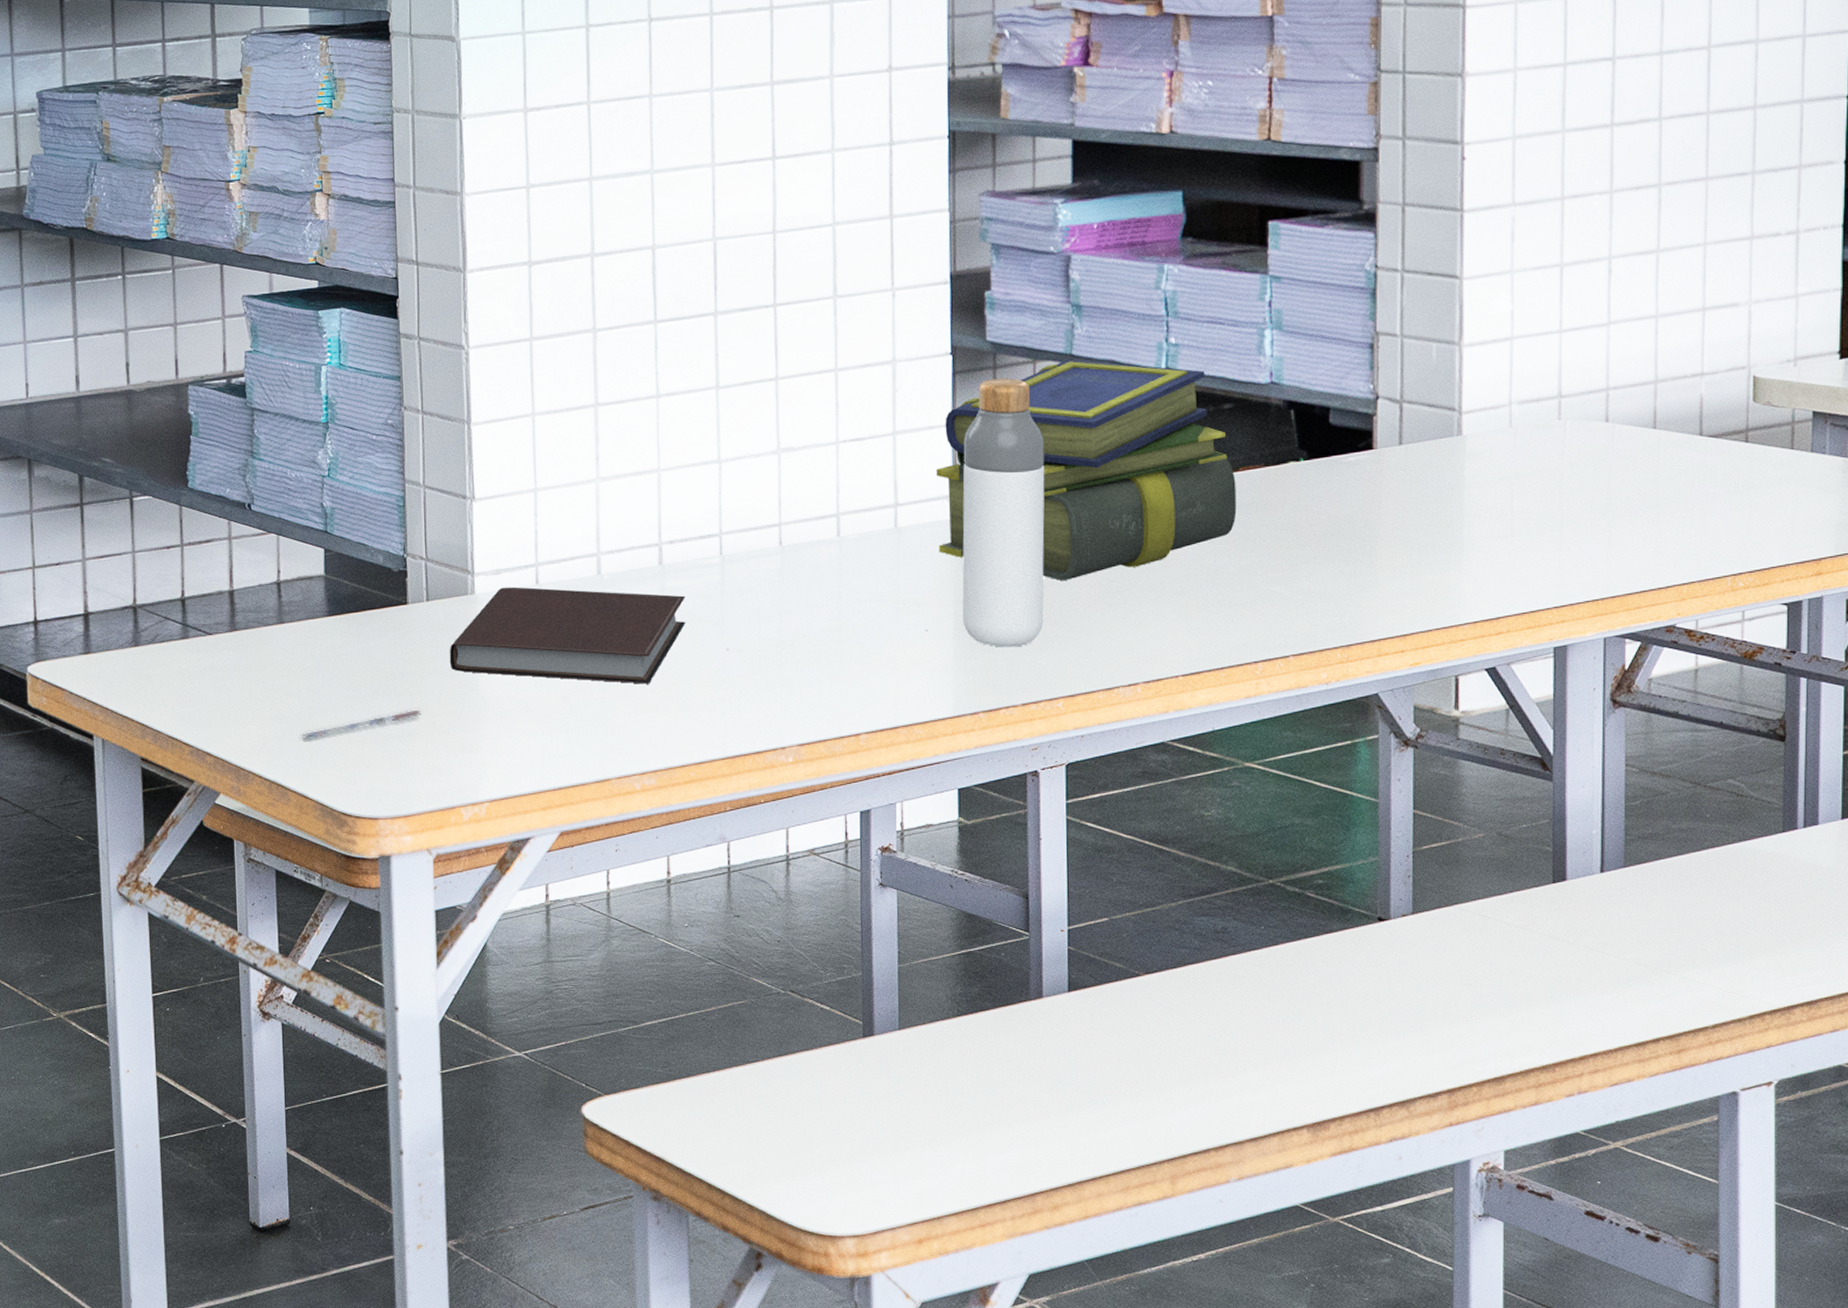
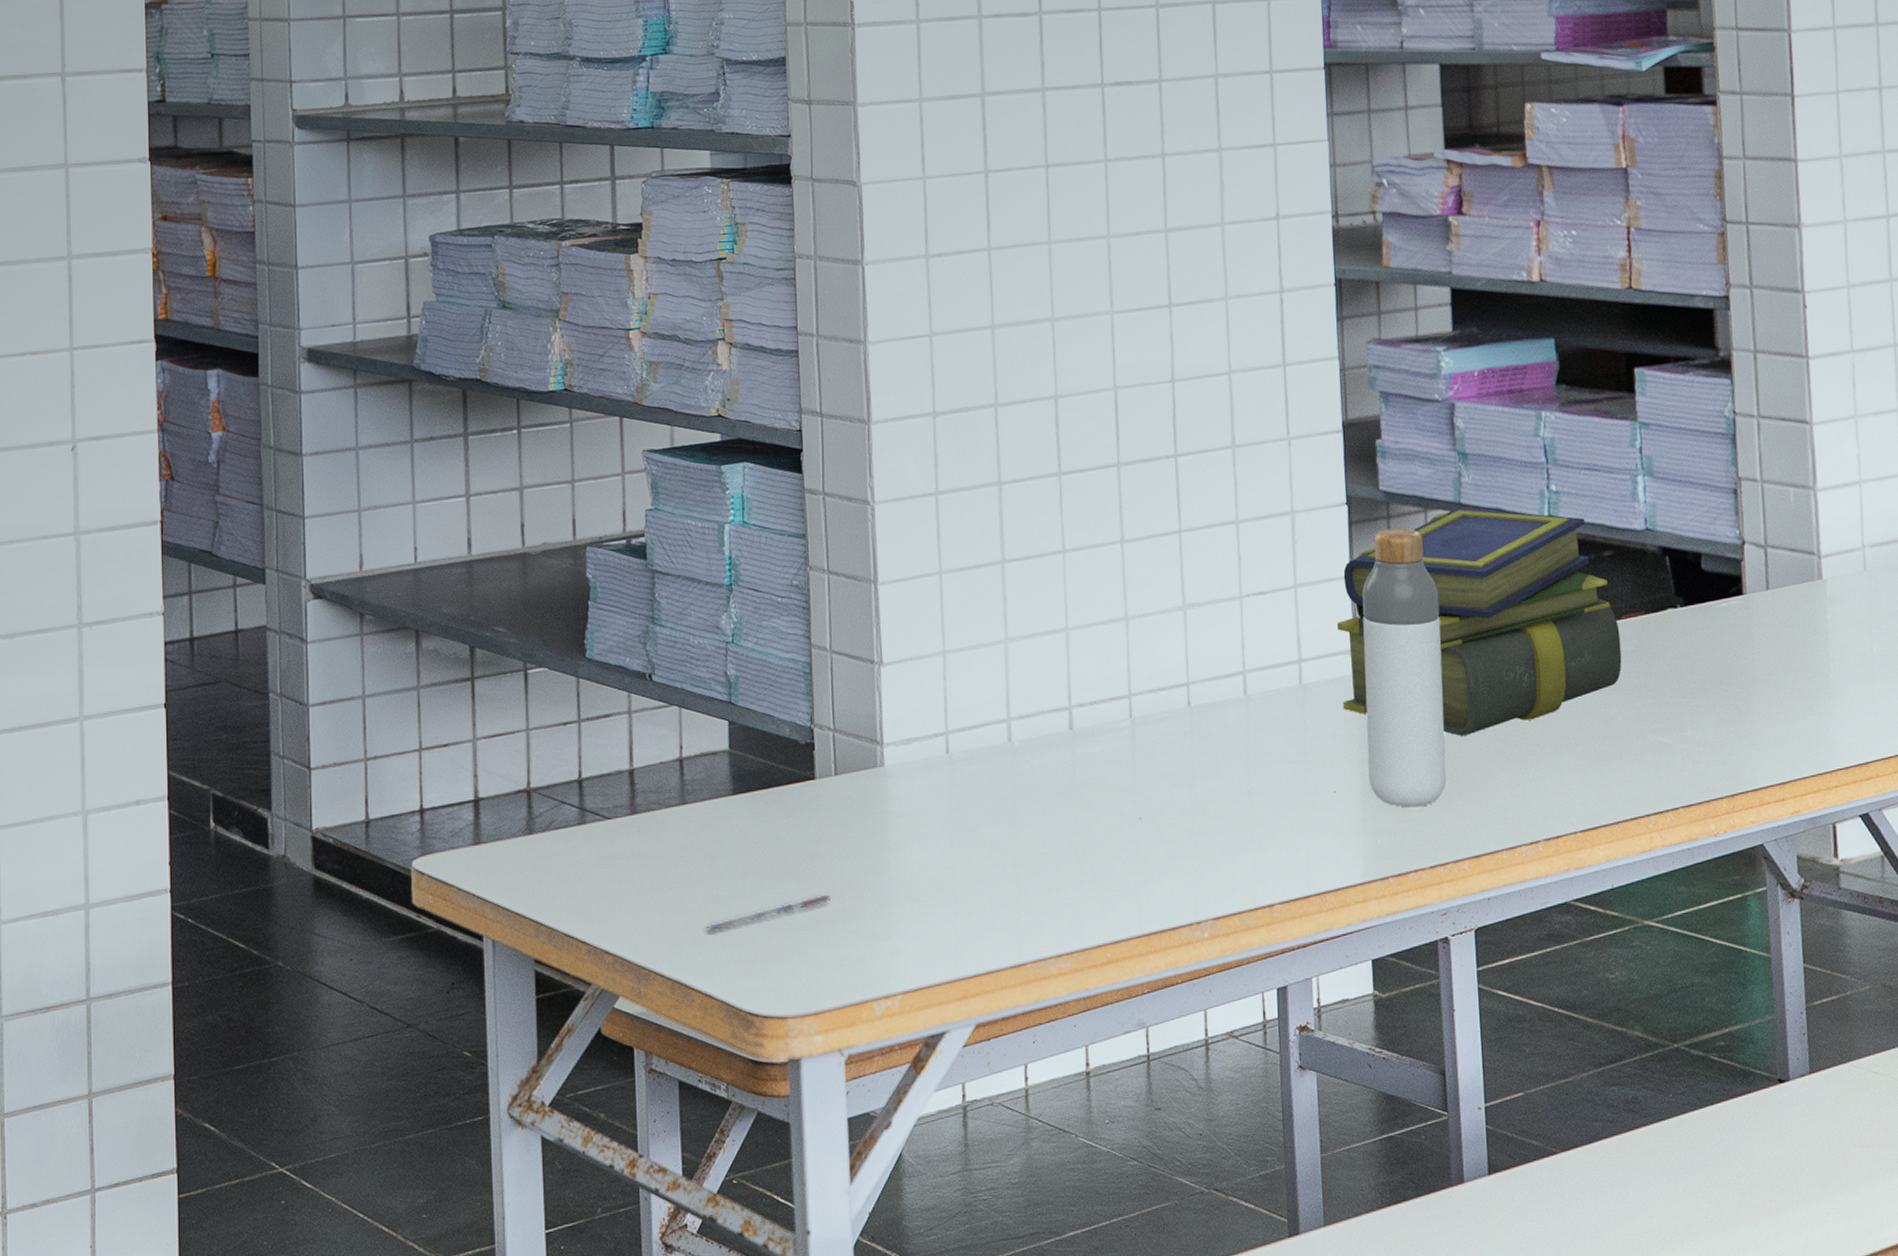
notebook: present [449,587,686,684] -> none [858,757,1098,859]

